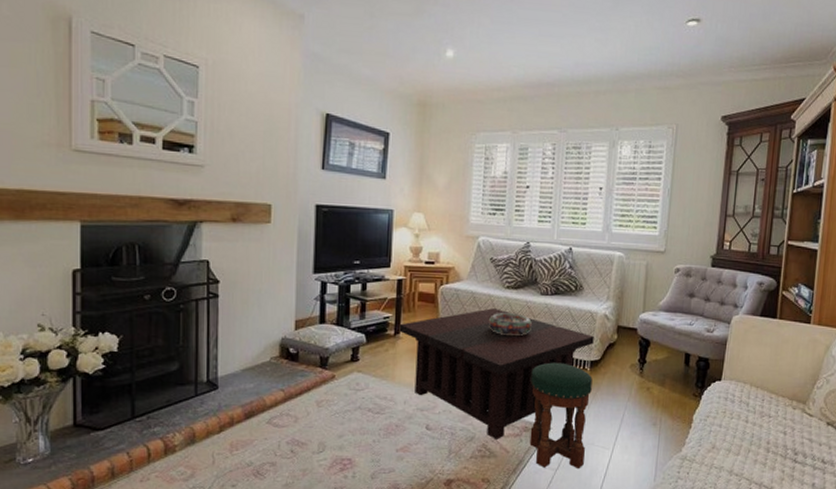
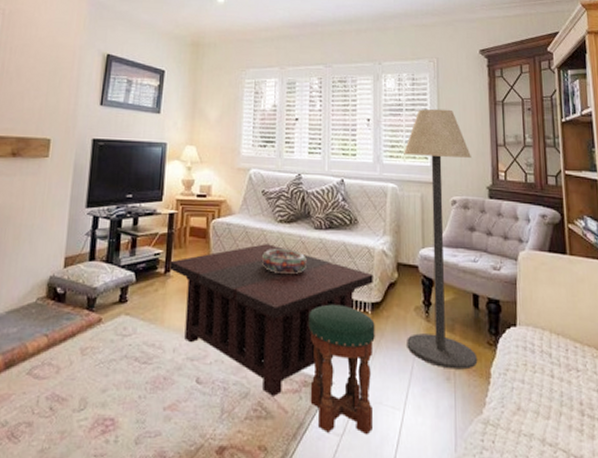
floor lamp: none [620,178,700,417] -> present [404,108,478,370]

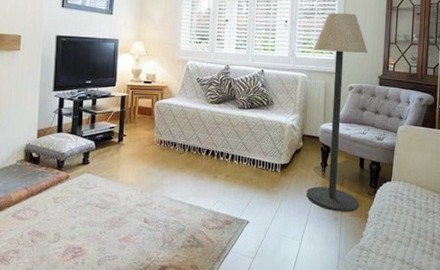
coffee table: present [169,244,373,396] -> none [122,120,283,231]
decorative bowl: present [261,249,308,275] -> none [195,124,232,144]
stool: present [308,304,375,435] -> none [231,165,283,258]

